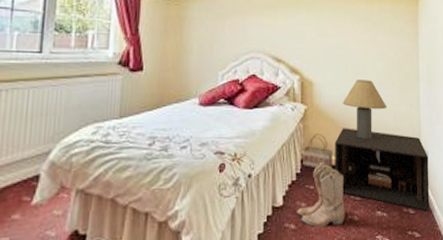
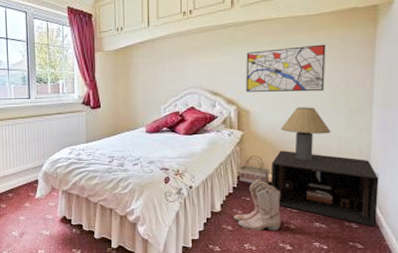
wall art: none [309,15,380,64] -> present [246,44,326,92]

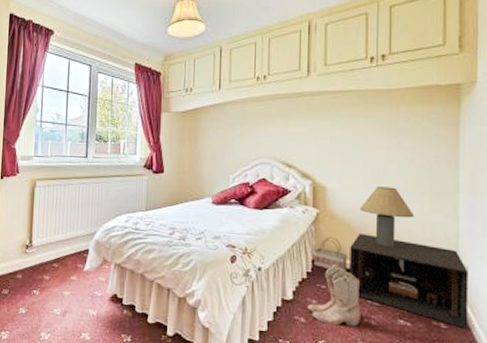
wall art: present [246,44,326,92] -> none [322,120,407,171]

